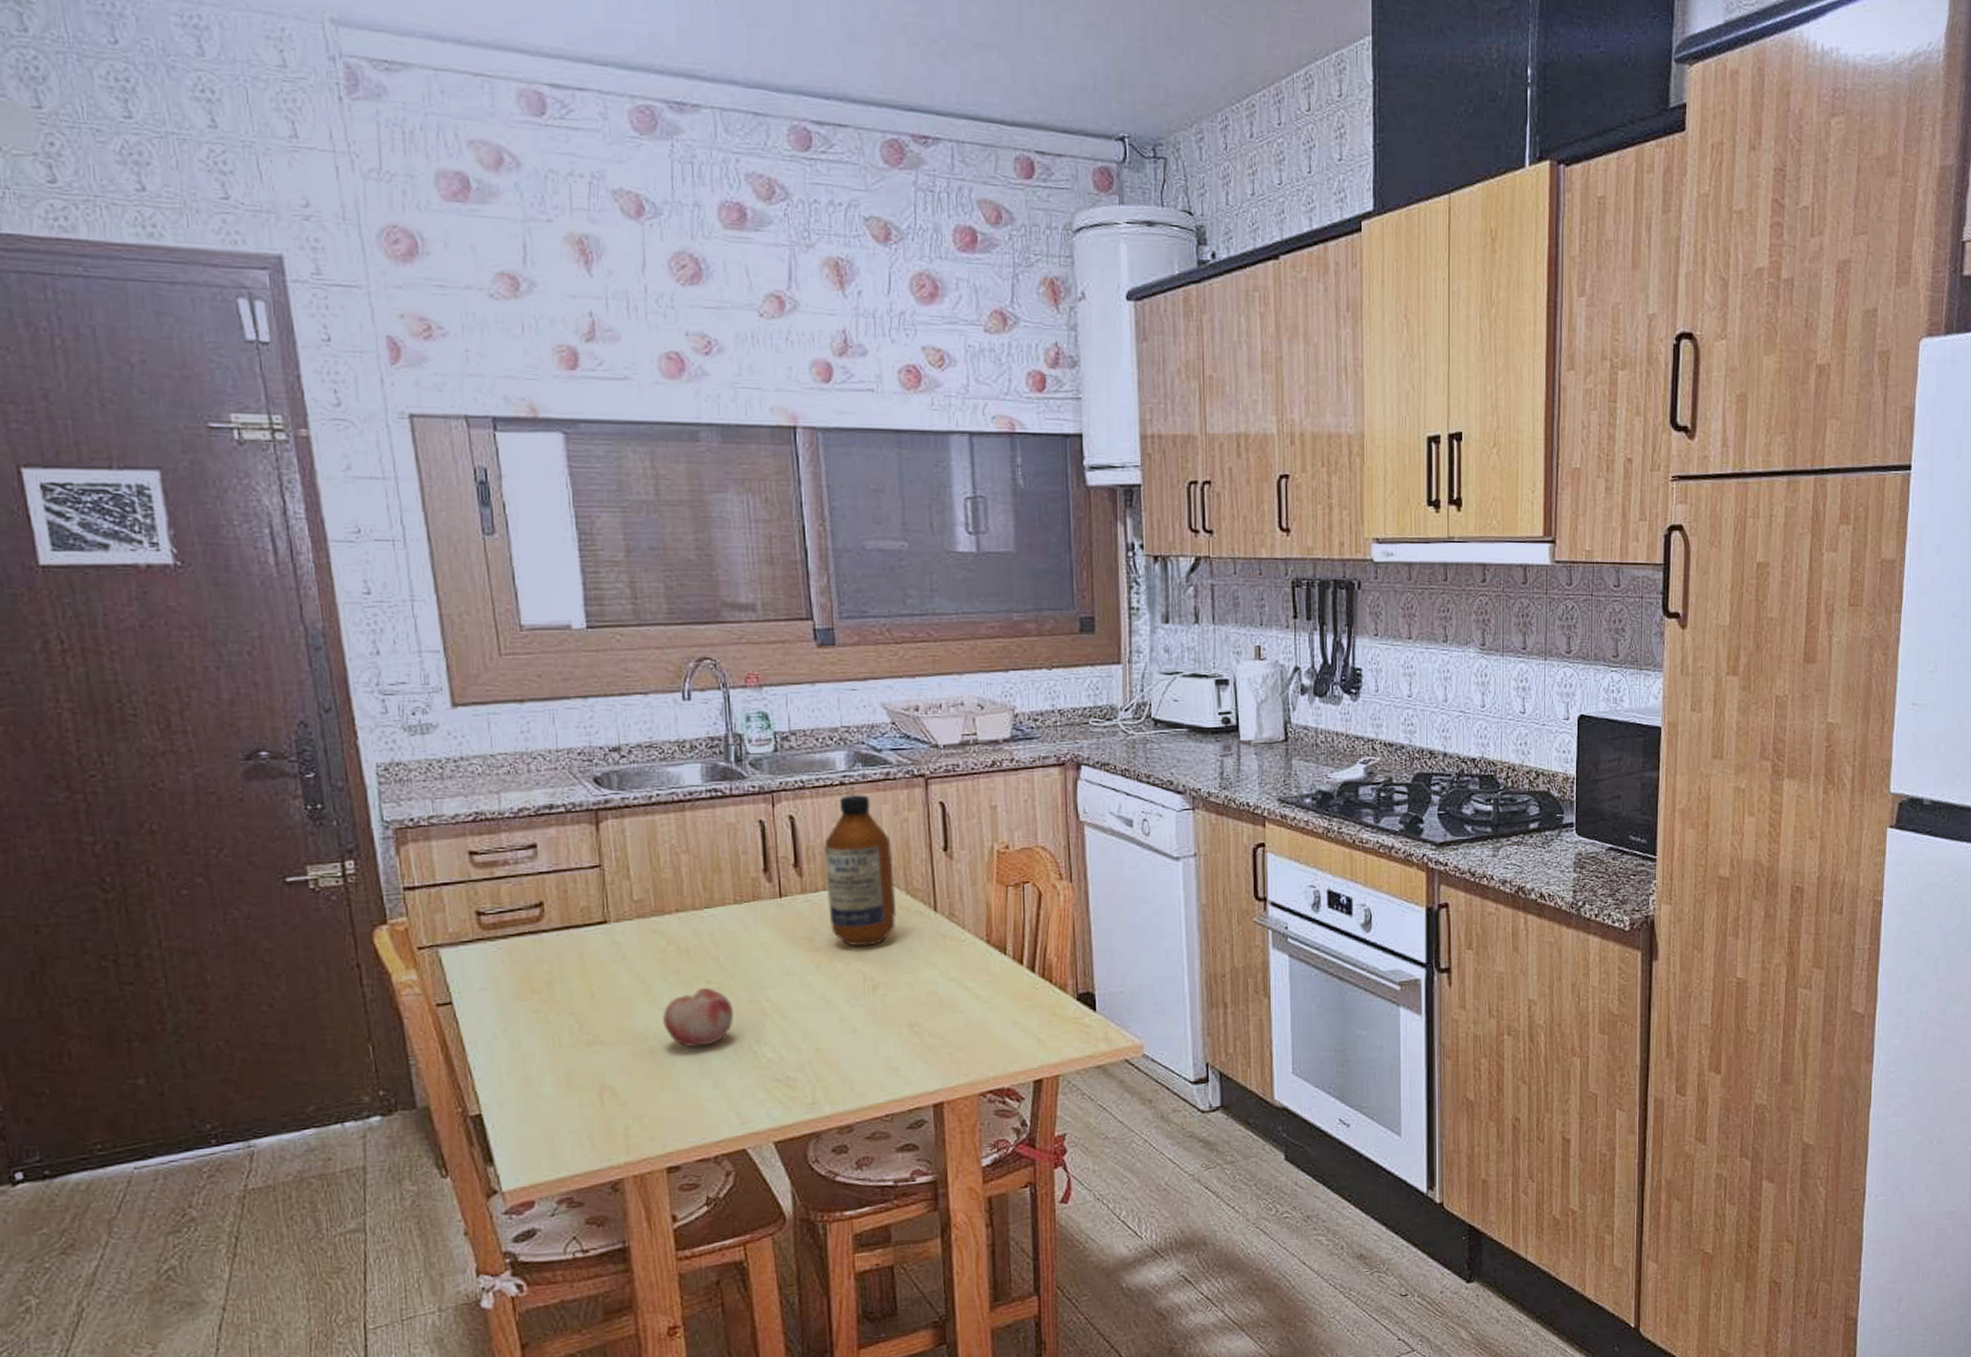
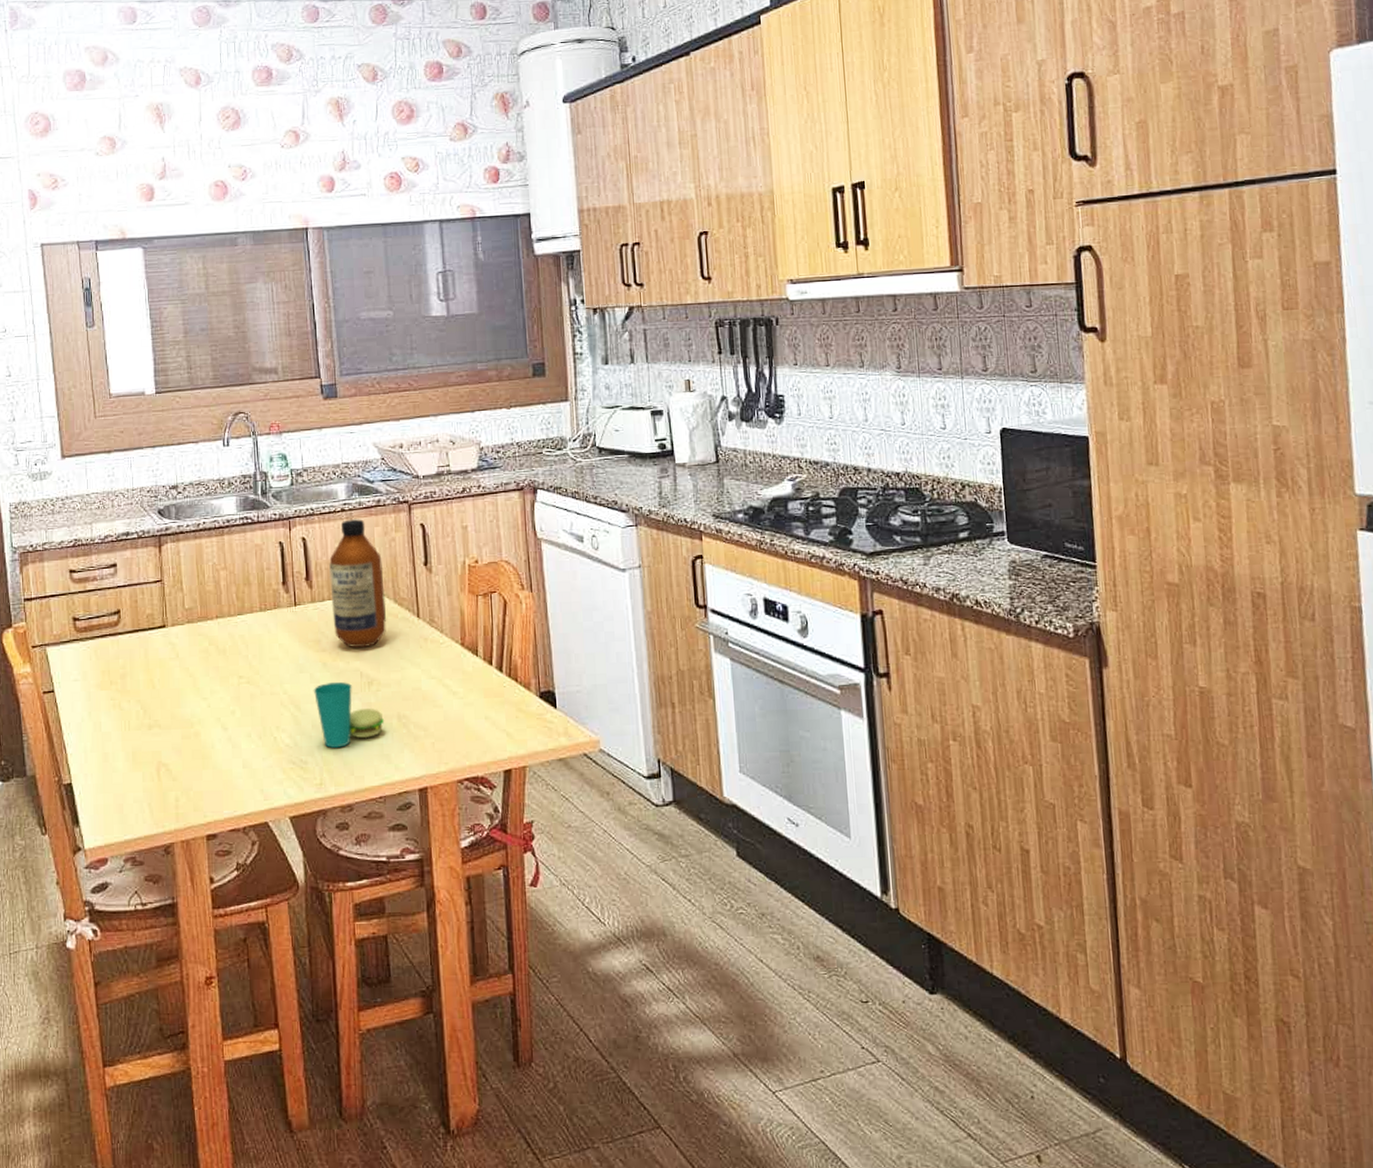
fruit: present [663,988,734,1047] -> none [205,682,259,732]
cup: none [803,985,893,1063] -> present [313,681,385,749]

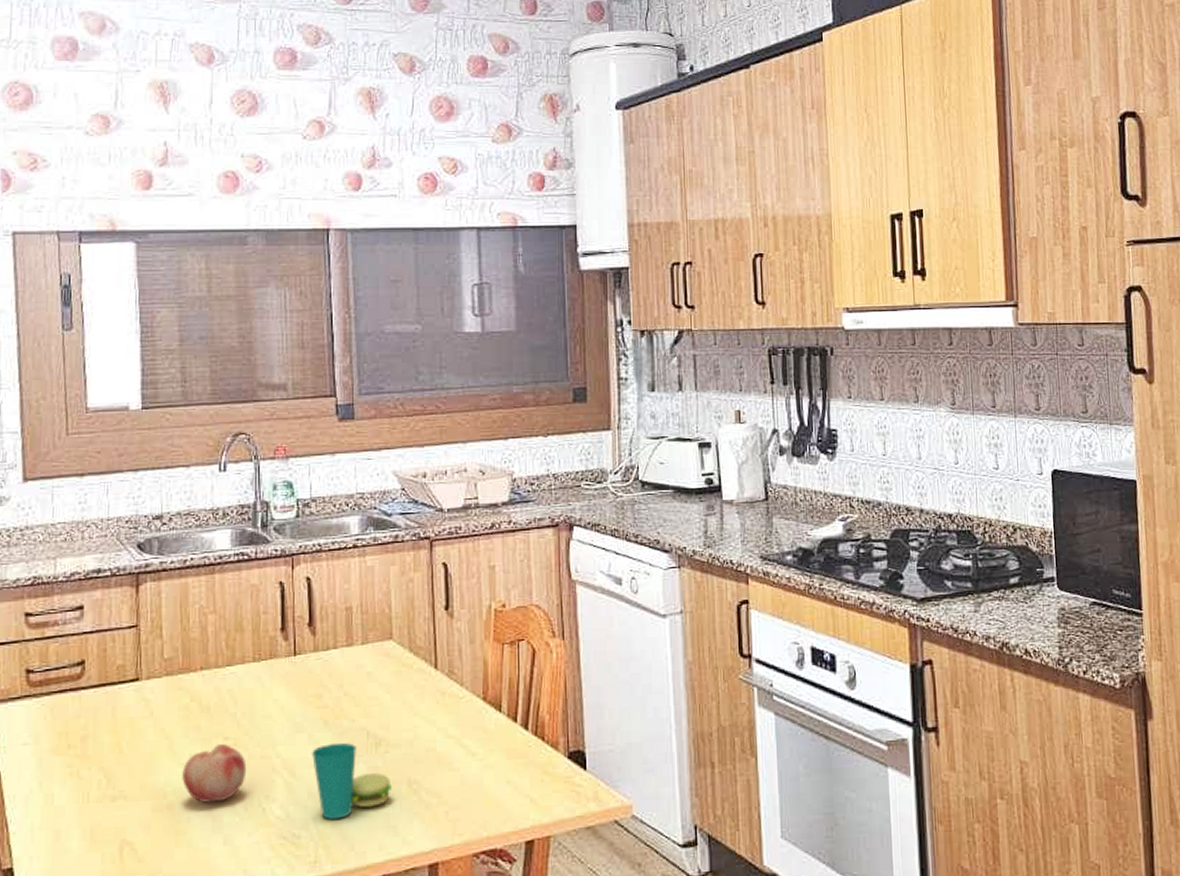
fruit: none [205,682,259,732] -> present [182,744,247,803]
bottle: present [329,518,387,647] -> none [335,555,400,703]

